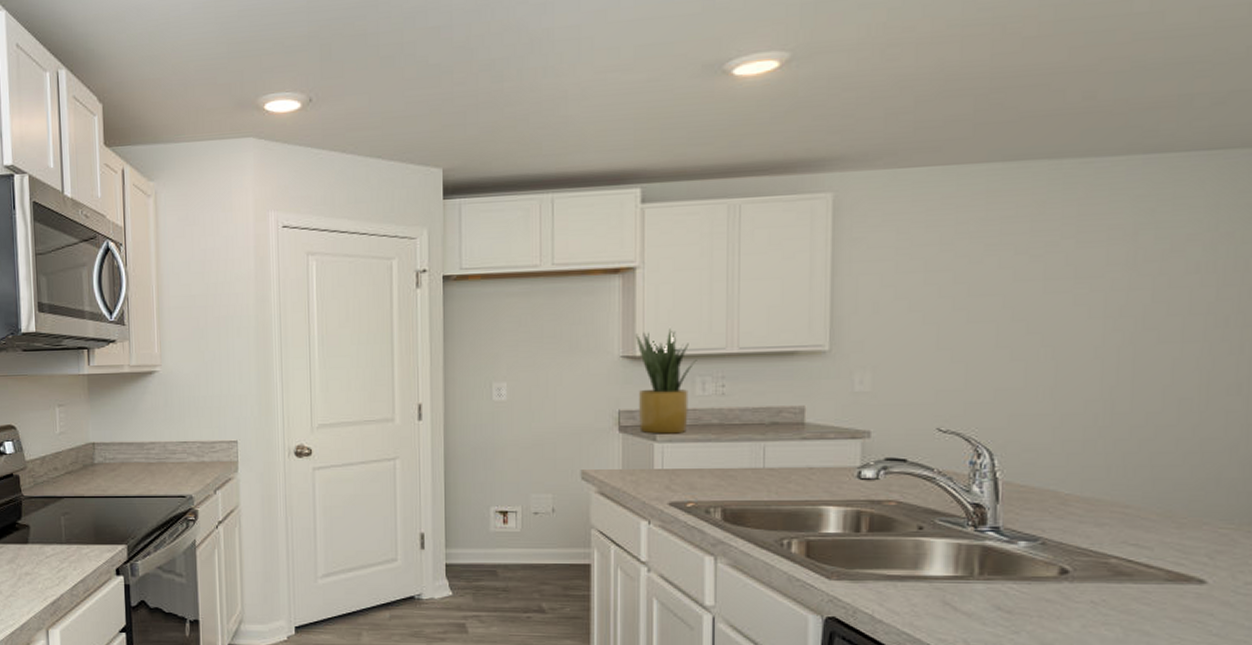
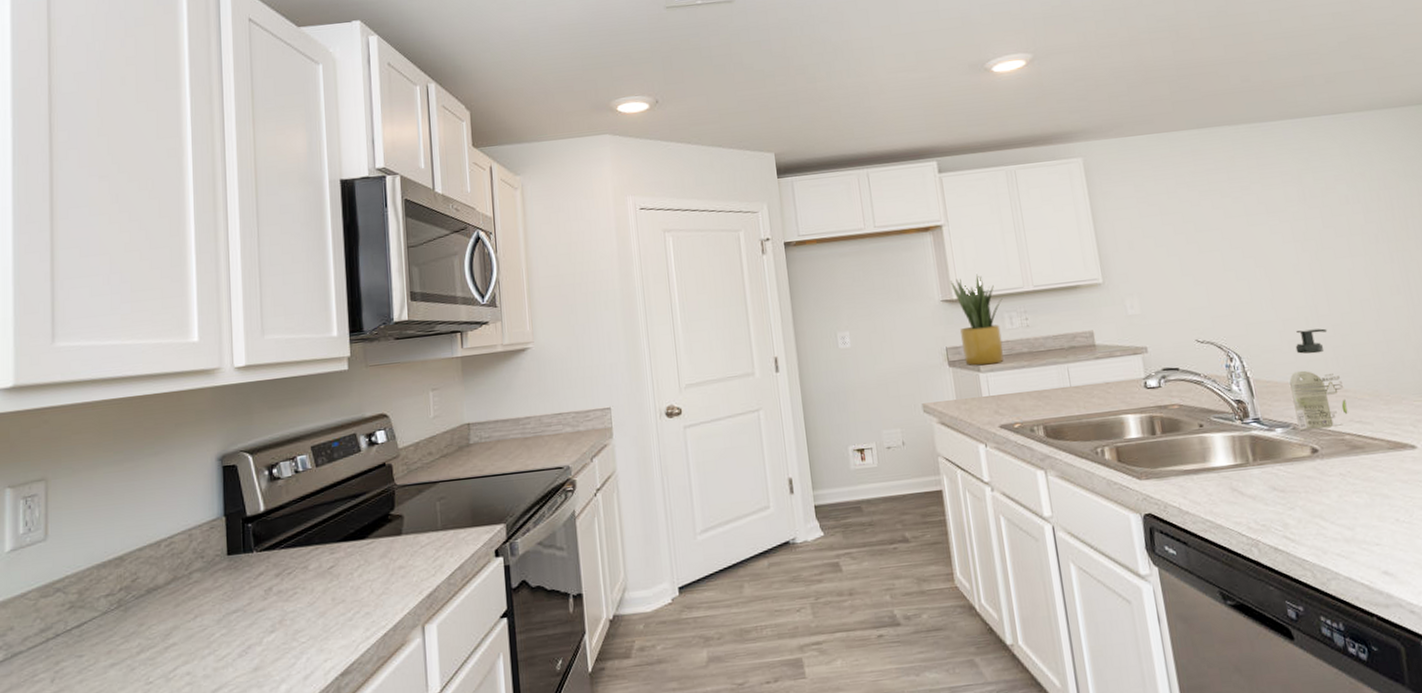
soap dispenser: none [1049,429,1124,548] -> present [1289,328,1348,432]

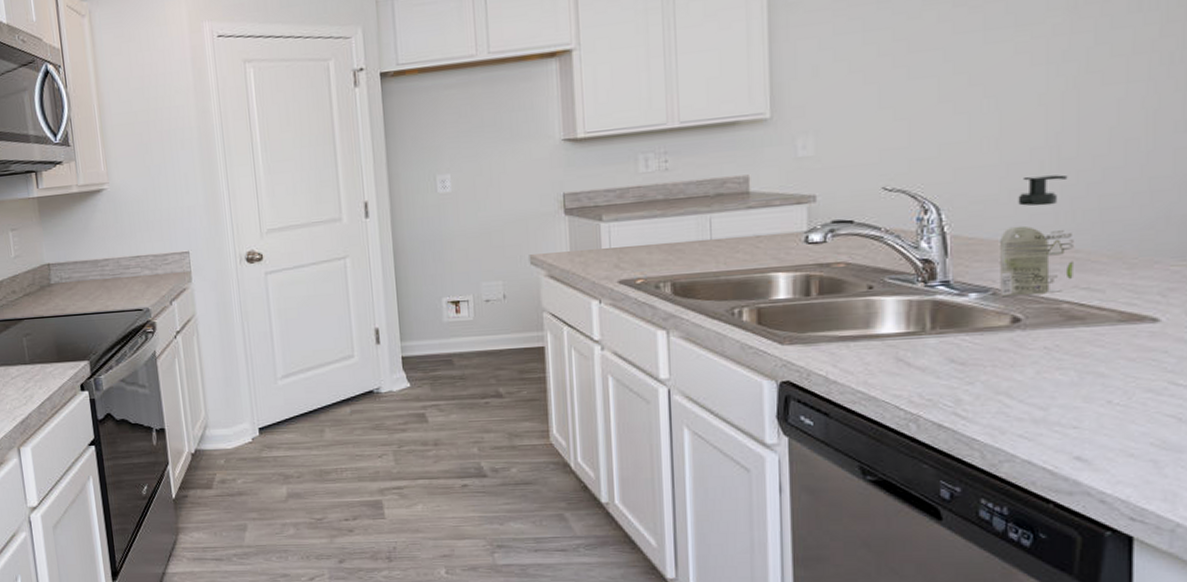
planter: present [951,274,1004,366] -> none [576,108,639,215]

